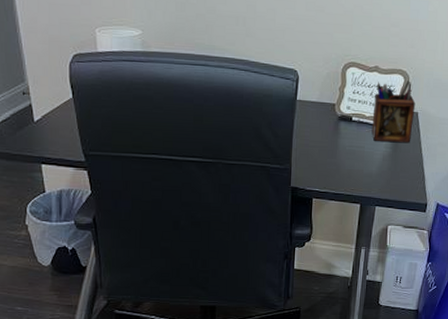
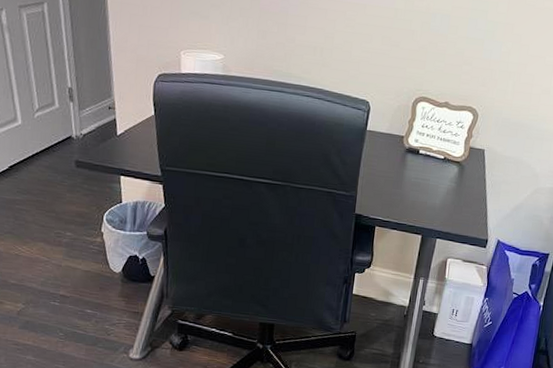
desk organizer: present [371,81,416,142] -> none [437,117,483,178]

